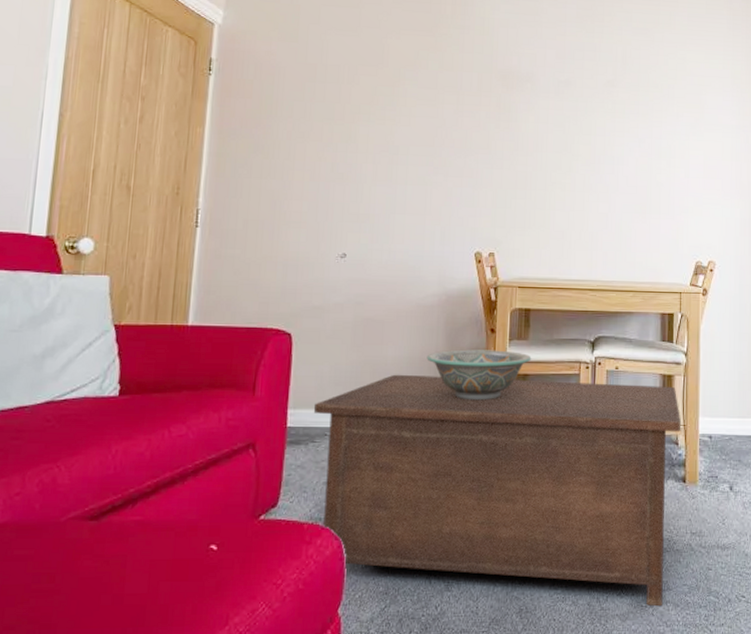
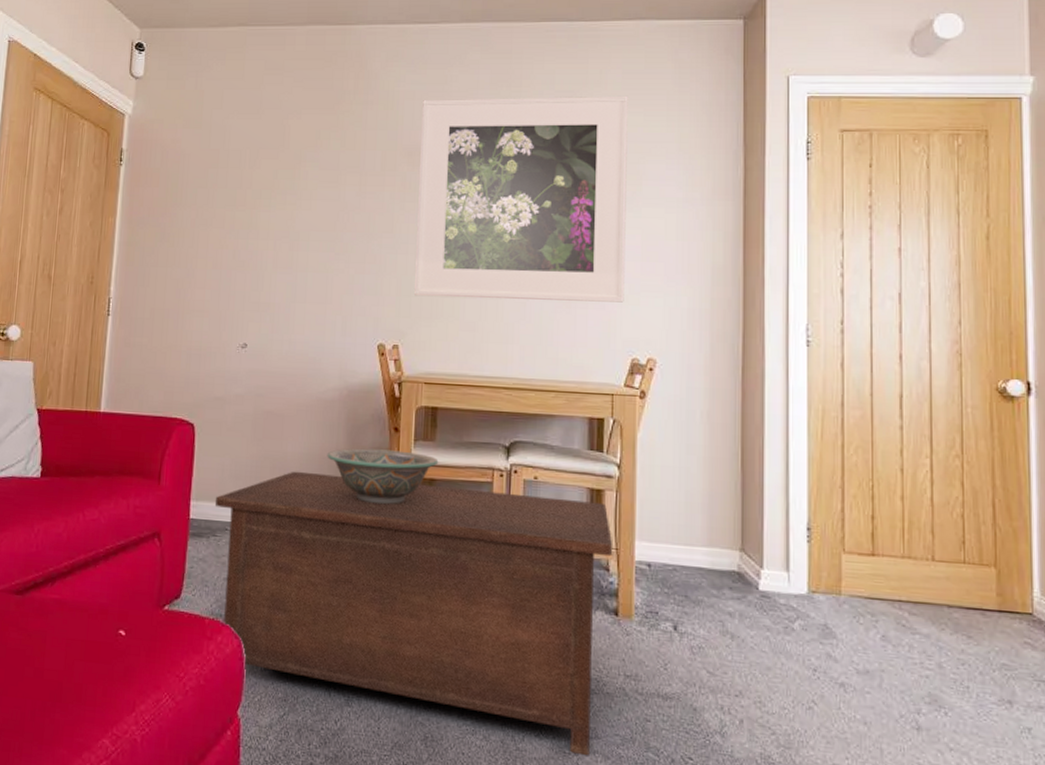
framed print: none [509,28,693,213] -> present [414,95,628,303]

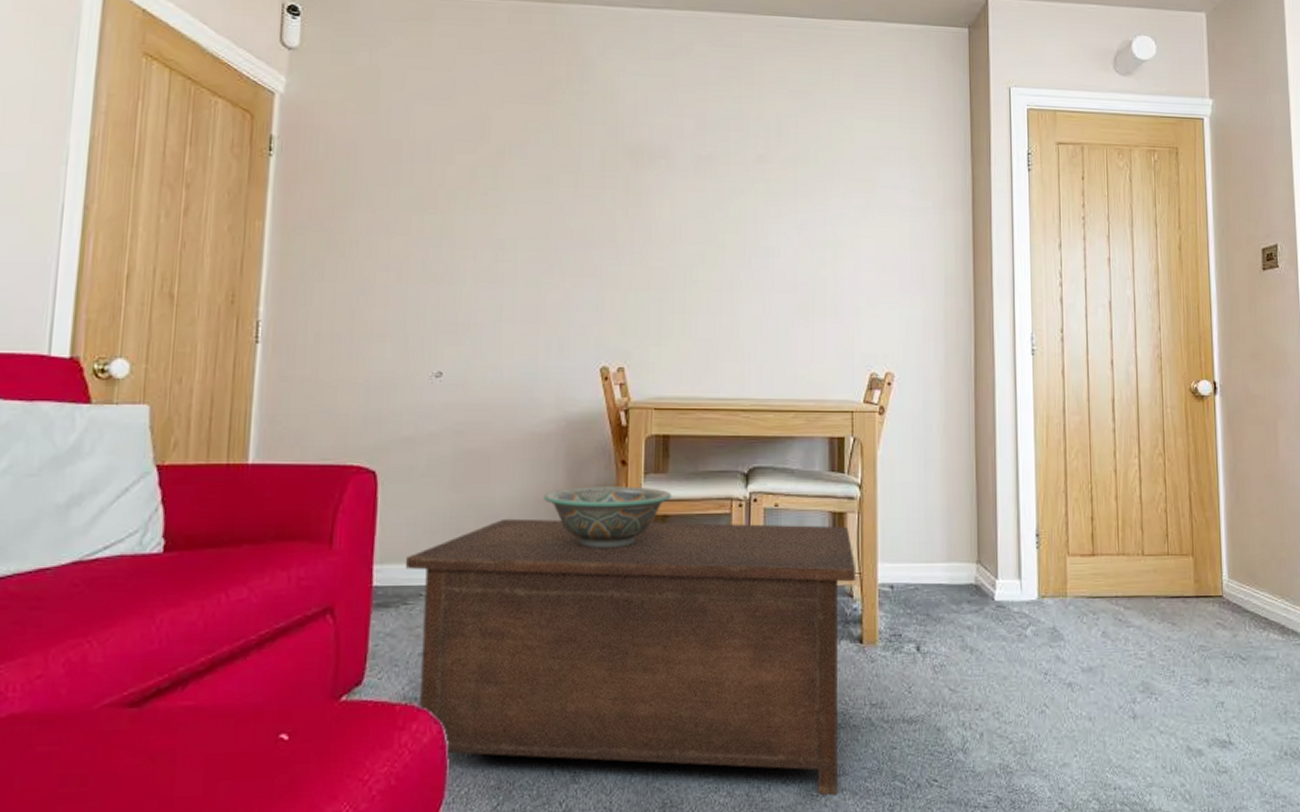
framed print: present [414,95,628,303] -> none [641,93,862,315]

